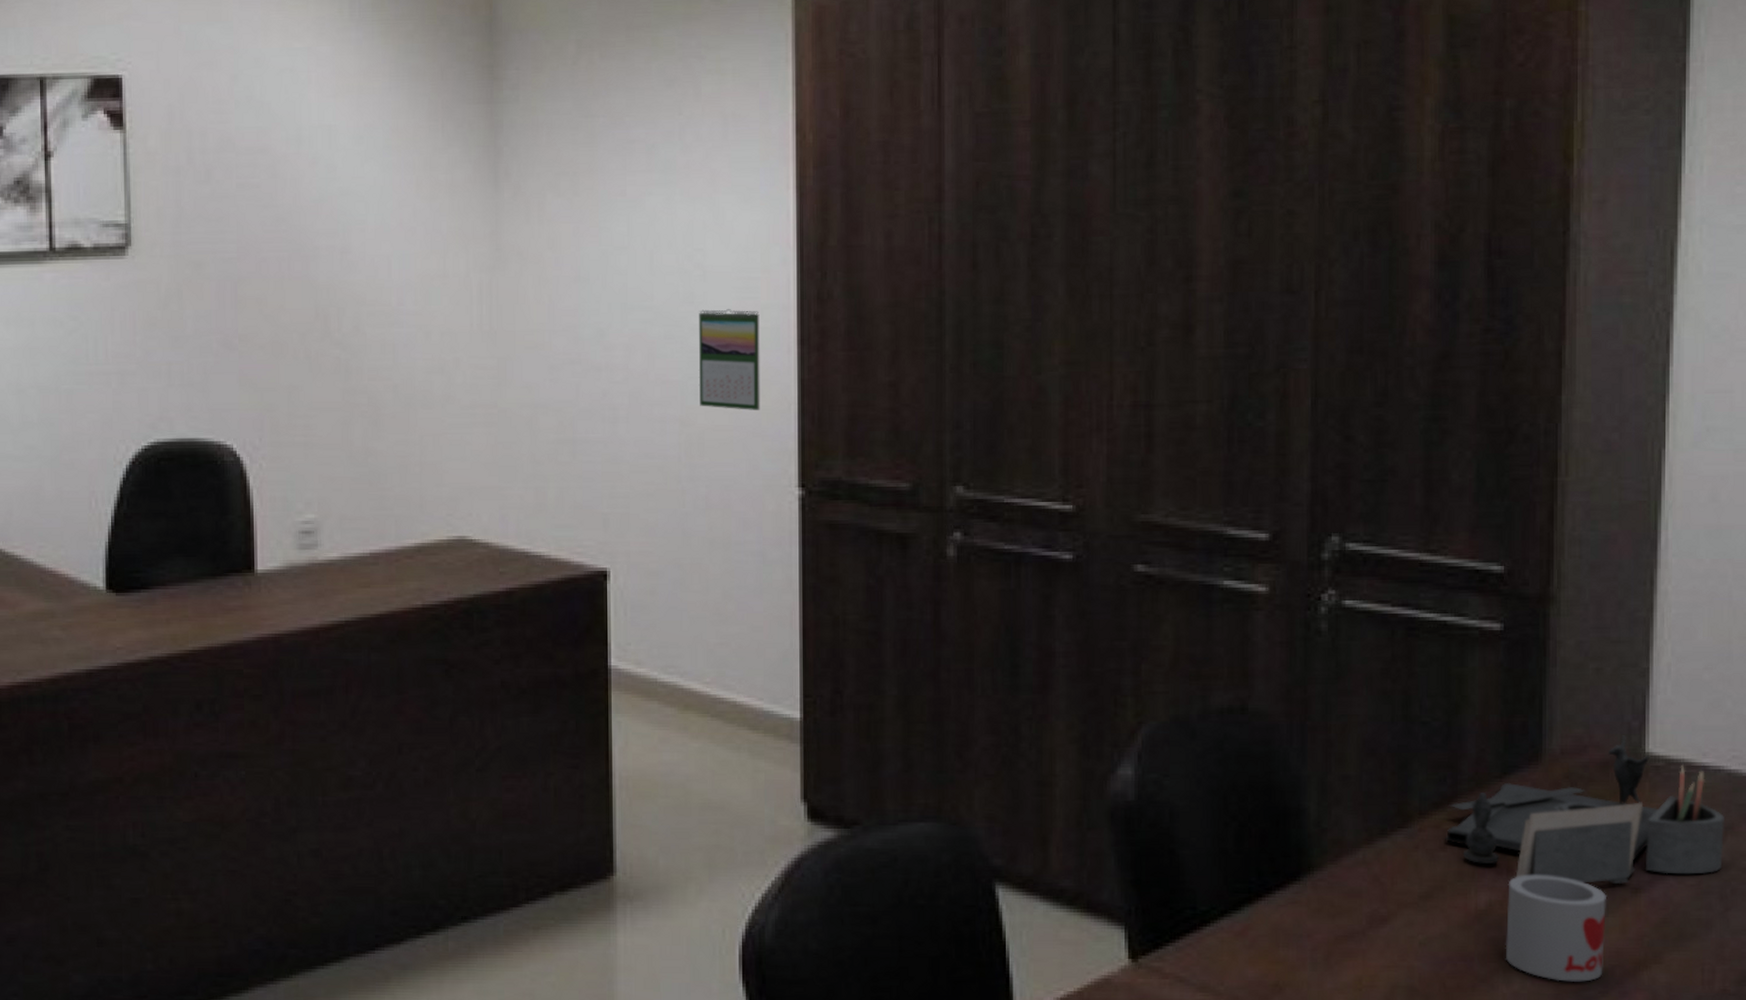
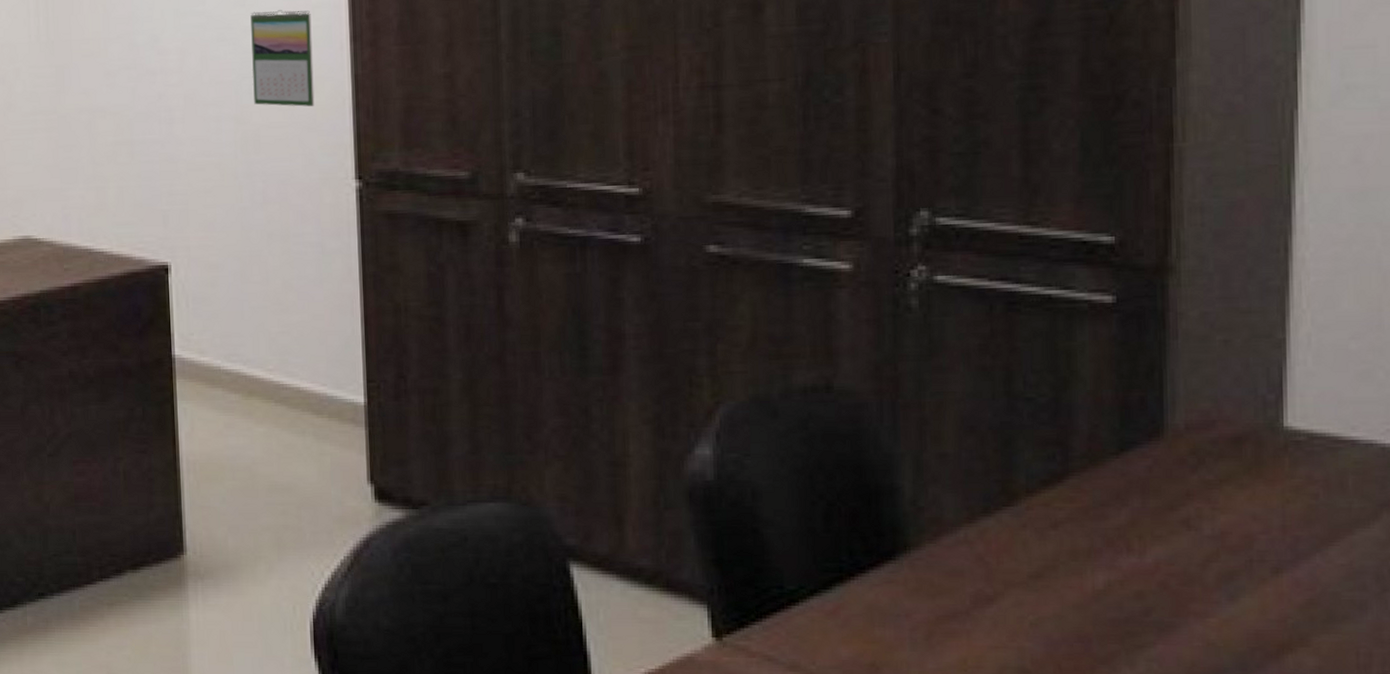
desk organizer: present [1445,735,1726,884] -> none [1056,409,1380,563]
mug: present [1505,875,1608,982] -> none [1127,554,1244,665]

